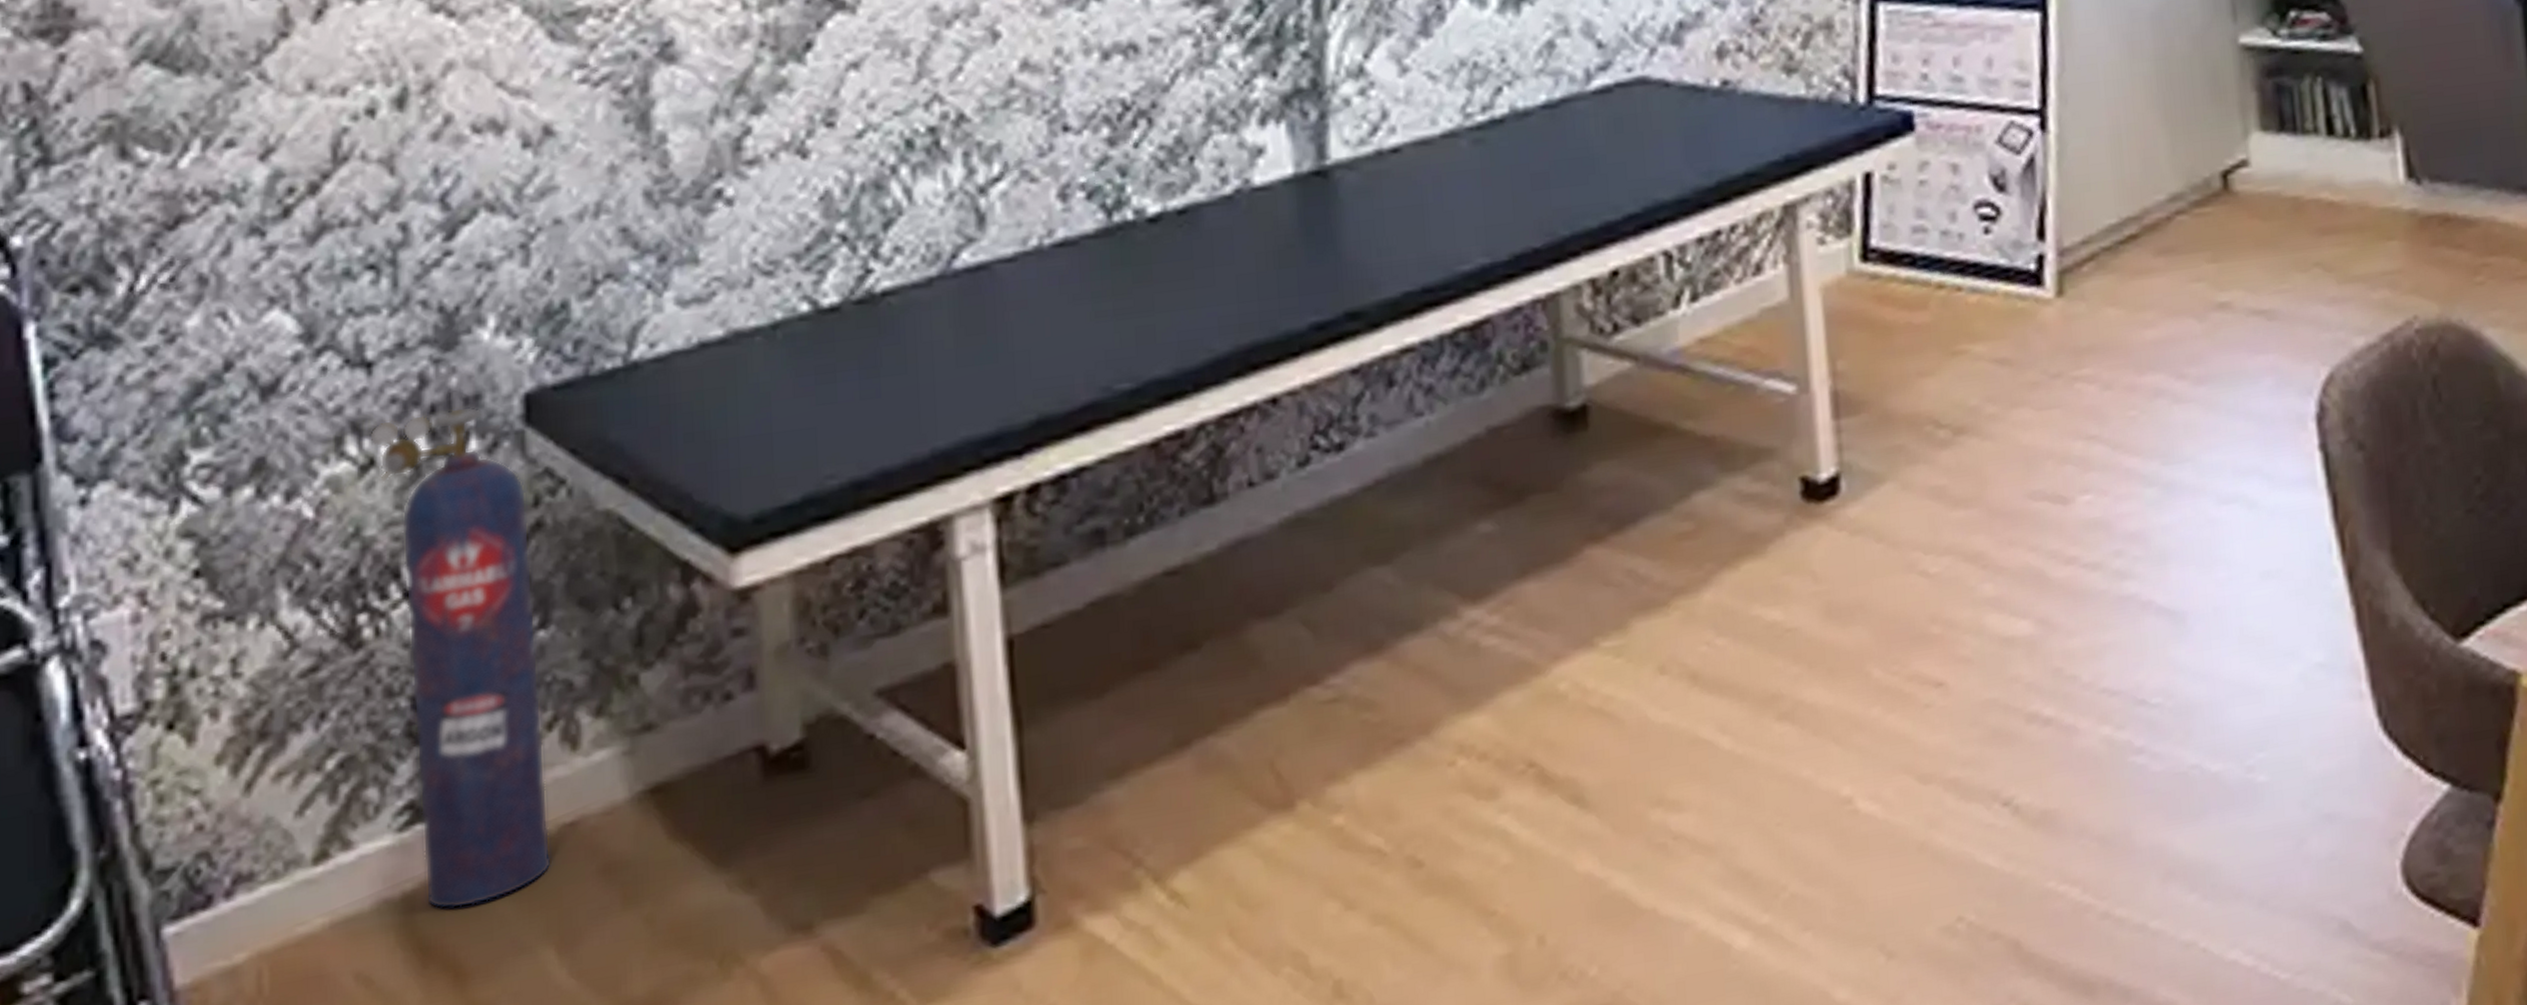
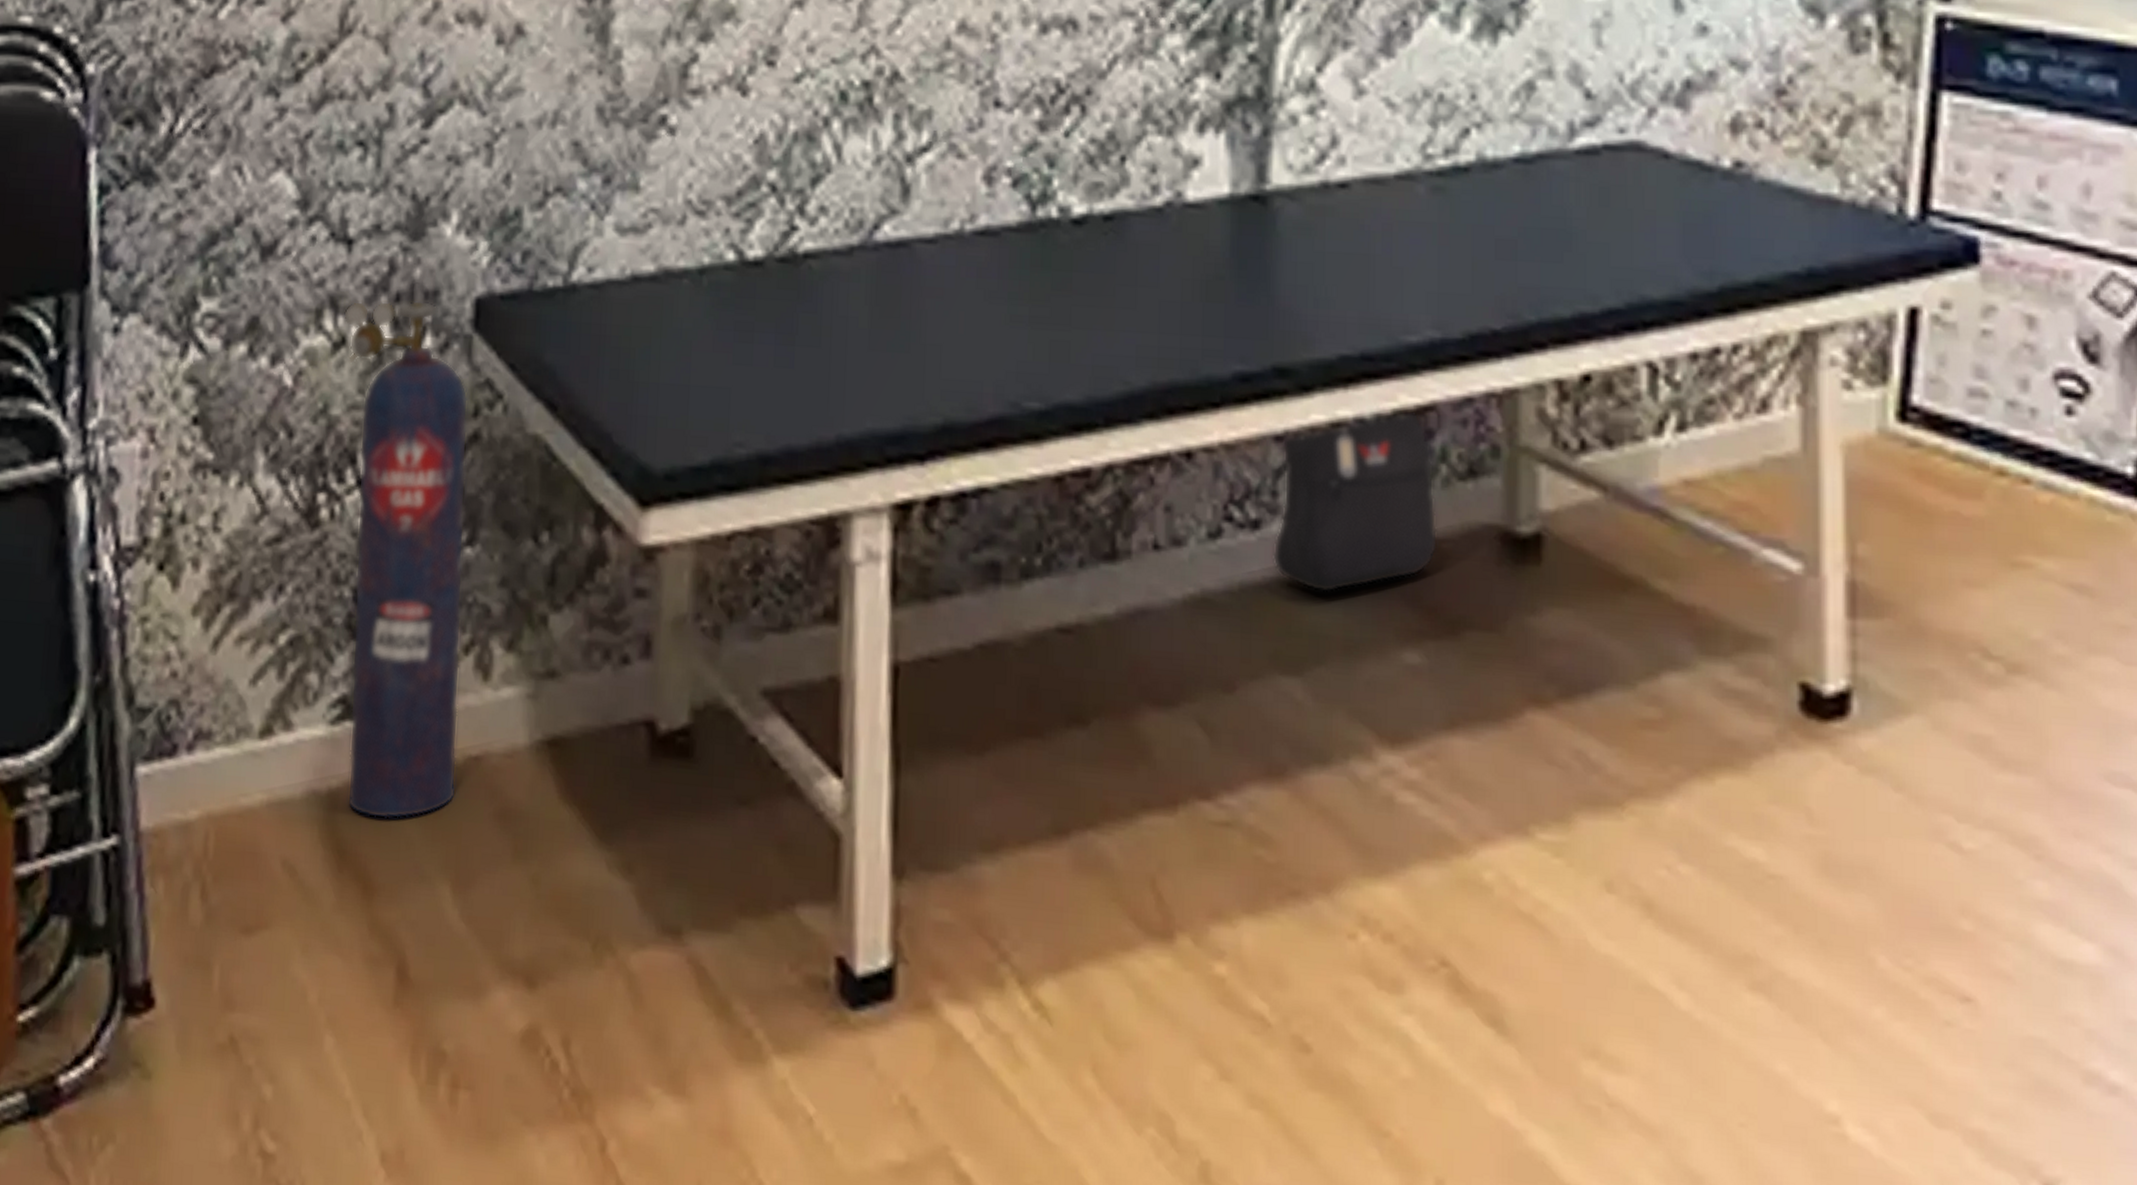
backpack: none [1357,327,1501,492] -> present [1273,411,1438,593]

